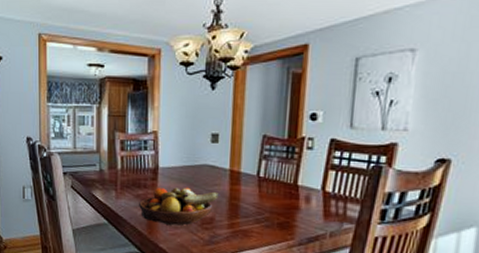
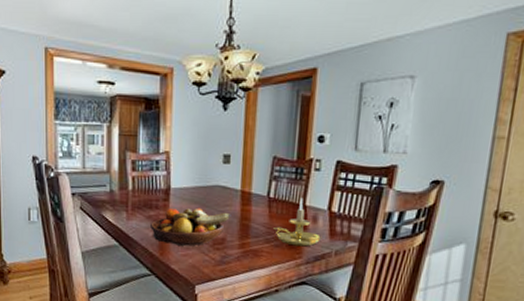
candle holder: none [264,177,314,228] -> present [273,197,321,247]

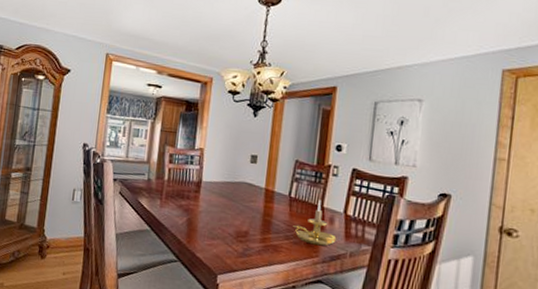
fruit bowl: present [150,207,231,246] -> none [181,200,255,237]

